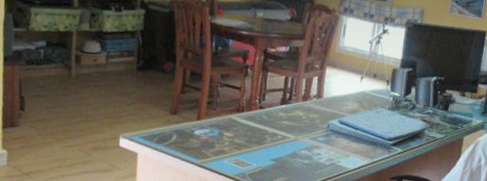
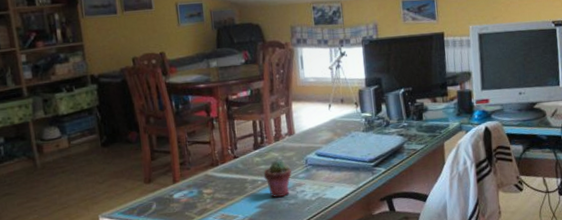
potted succulent: none [284,119,313,155] -> present [263,159,292,197]

